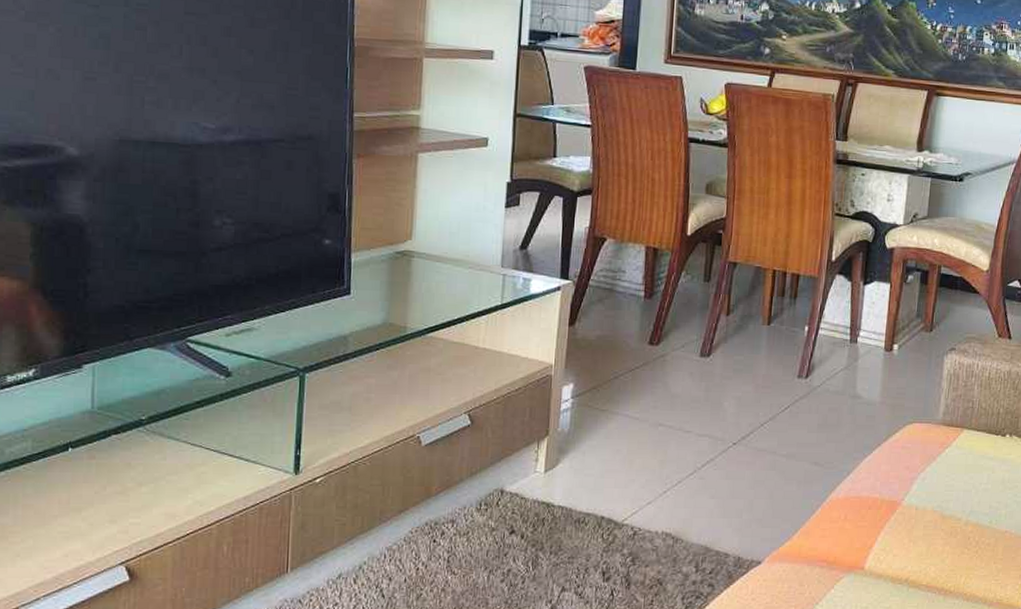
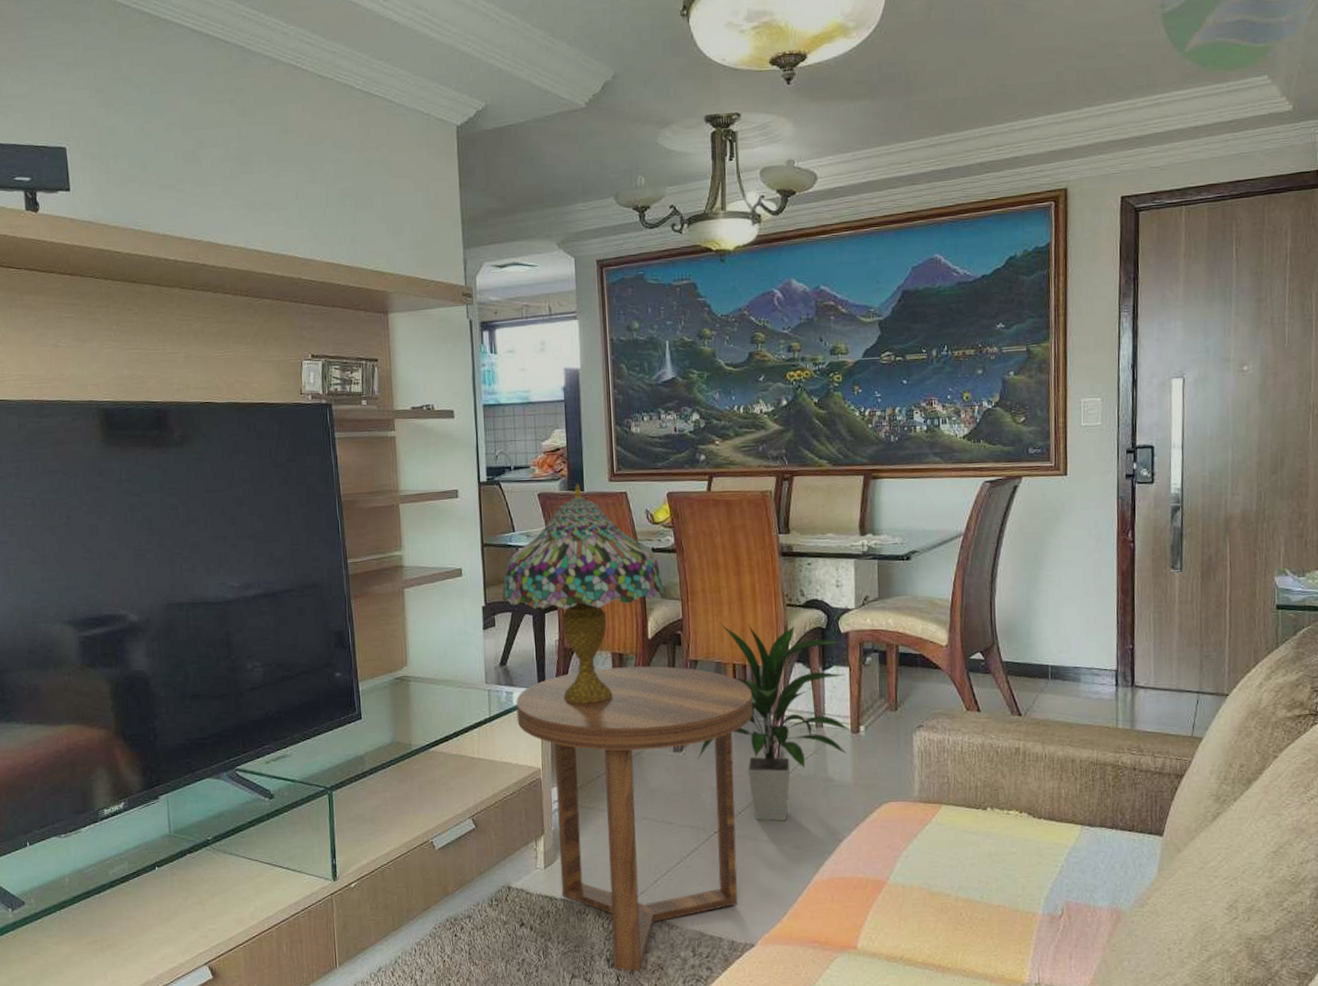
table lamp: none [530,61,711,299] -> present [502,483,664,704]
side table: none [532,262,790,586] -> present [516,666,753,971]
indoor plant: none [724,224,888,435] -> present [697,622,851,821]

